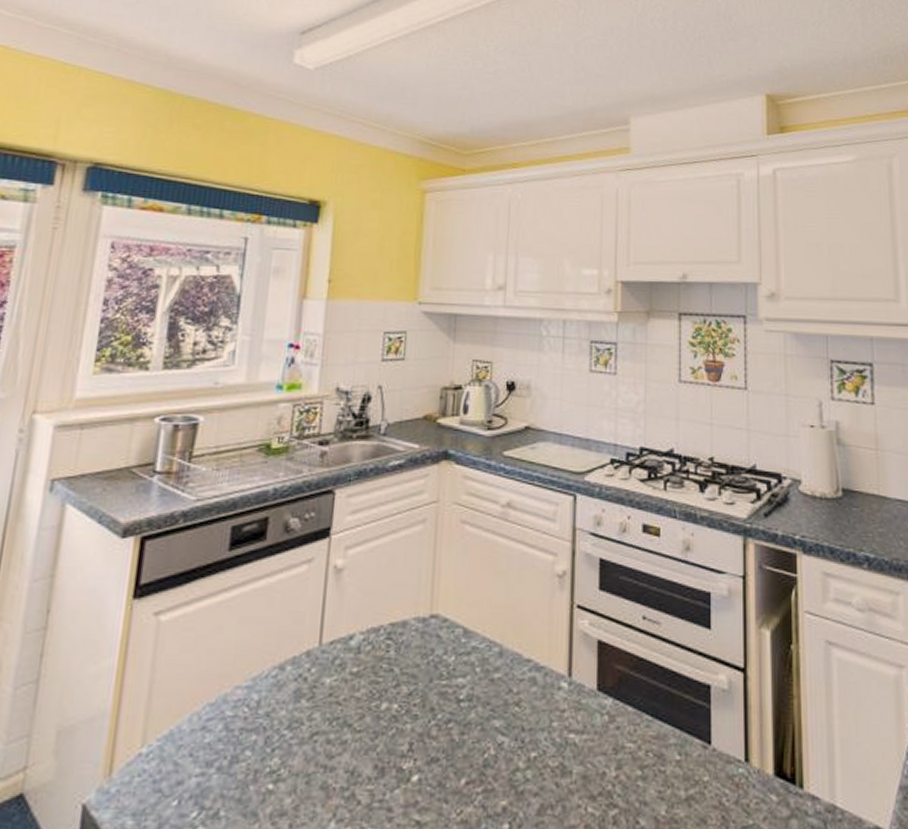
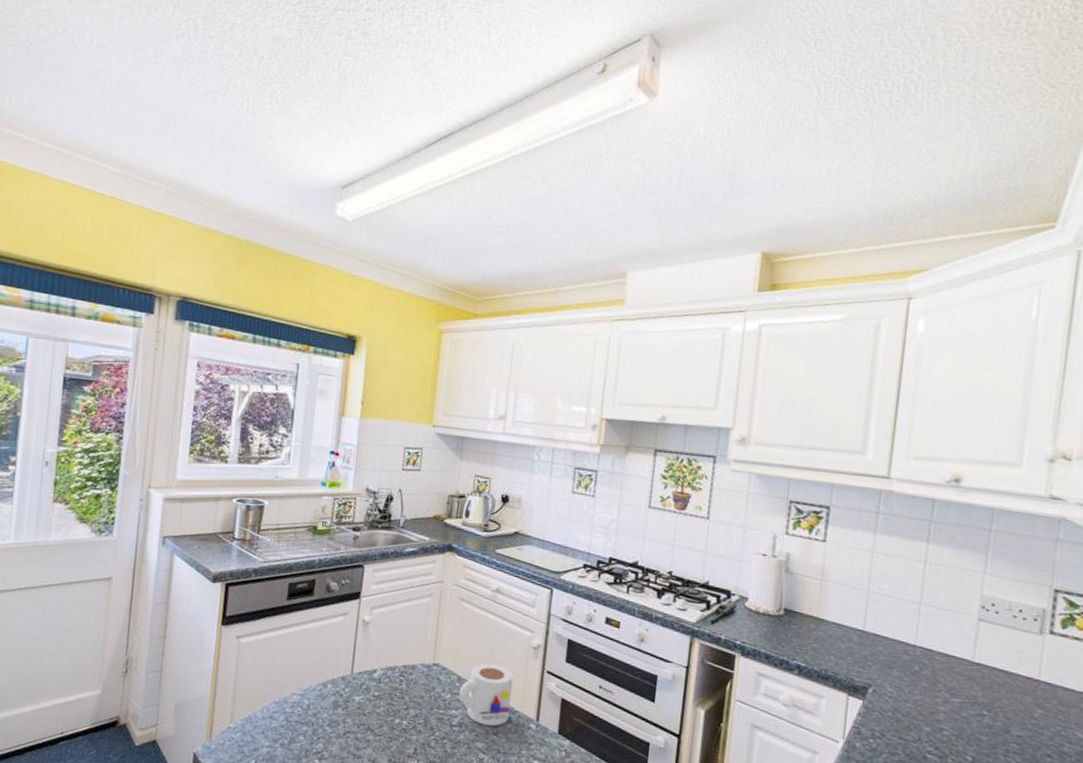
mug: none [466,605,536,694] -> present [459,662,514,727]

